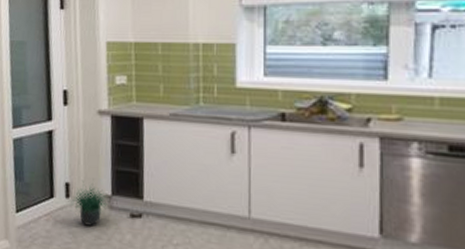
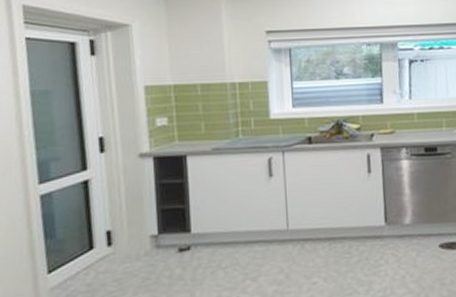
potted plant: present [68,180,108,227] -> none [110,225,154,270]

